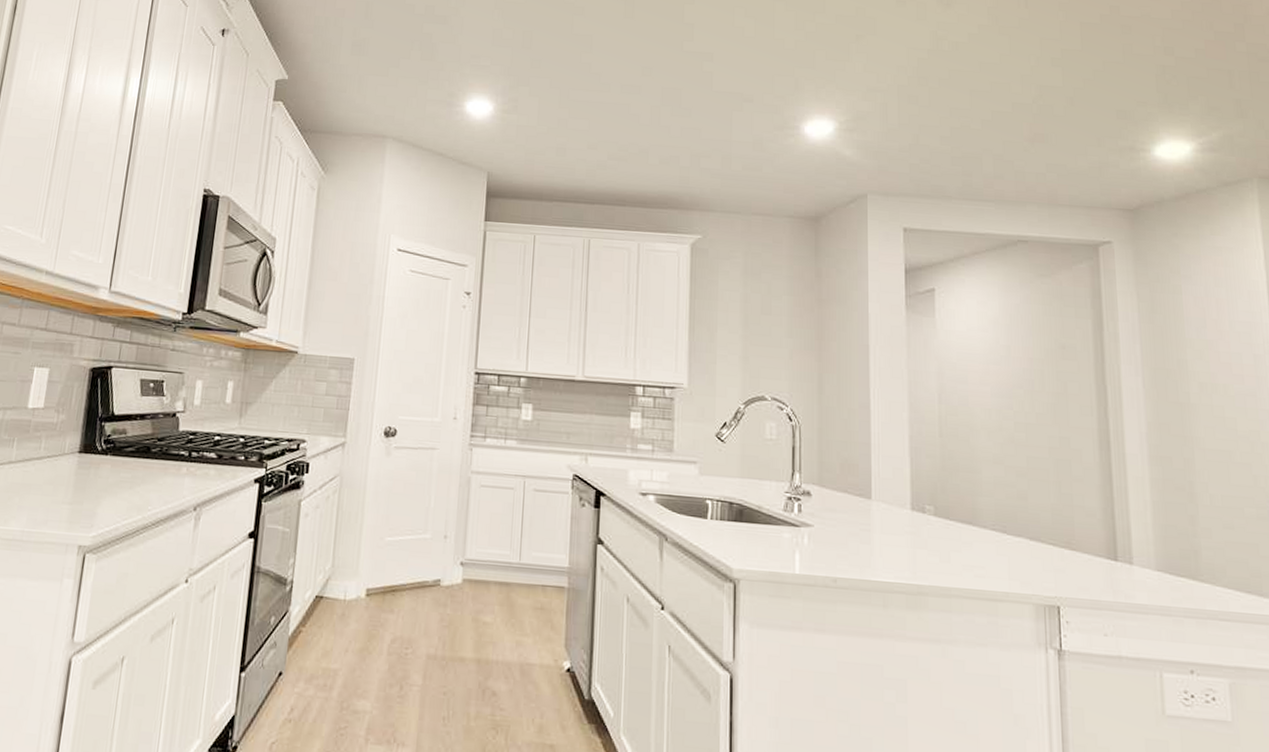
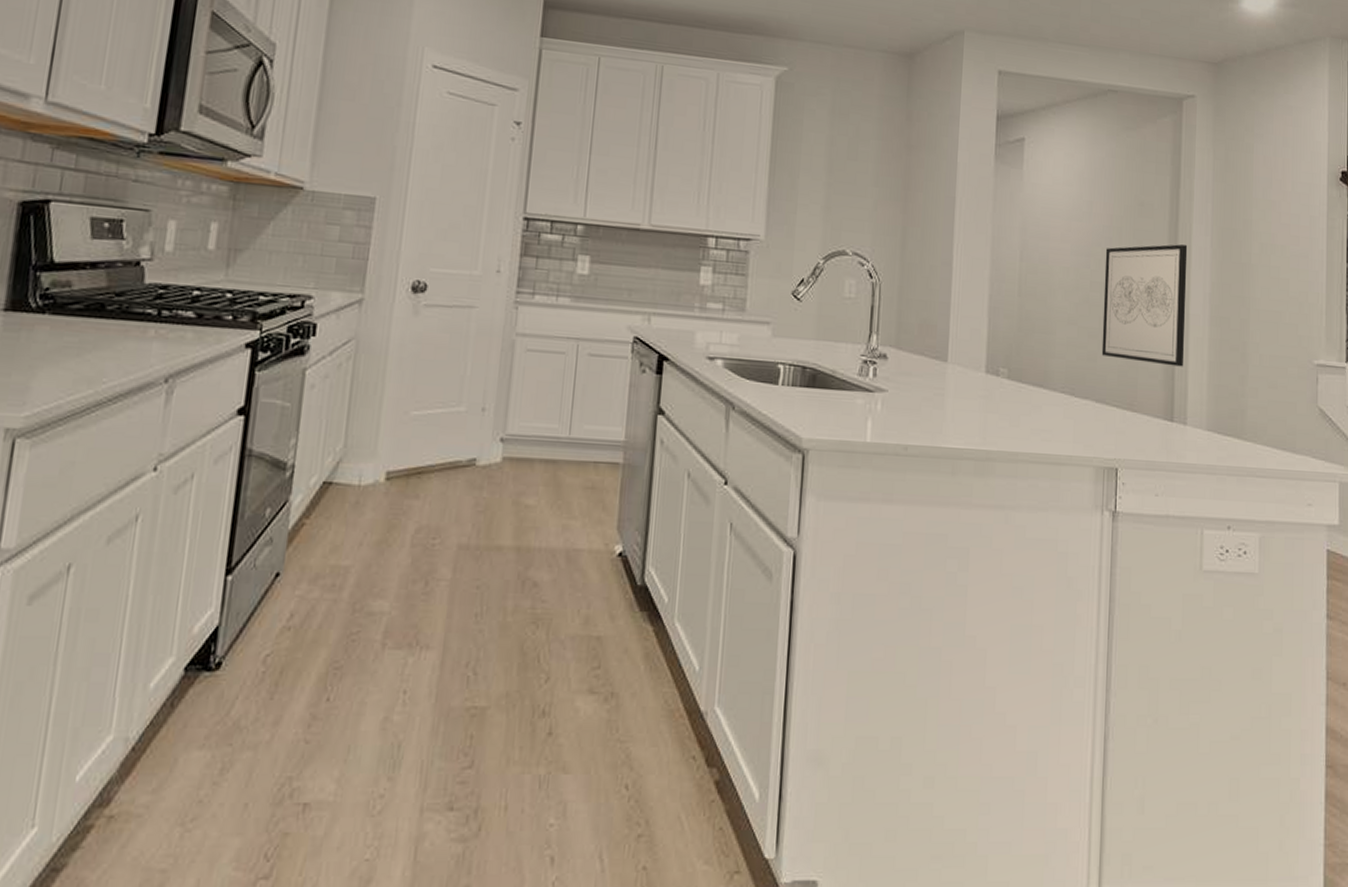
wall art: none [1028,385,1124,506] -> present [1101,244,1188,367]

